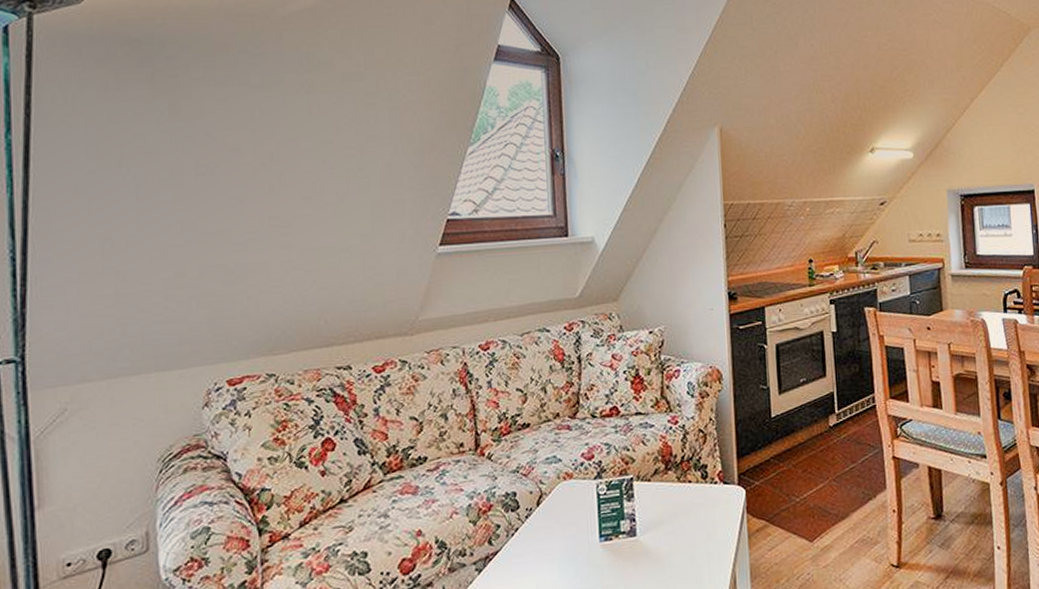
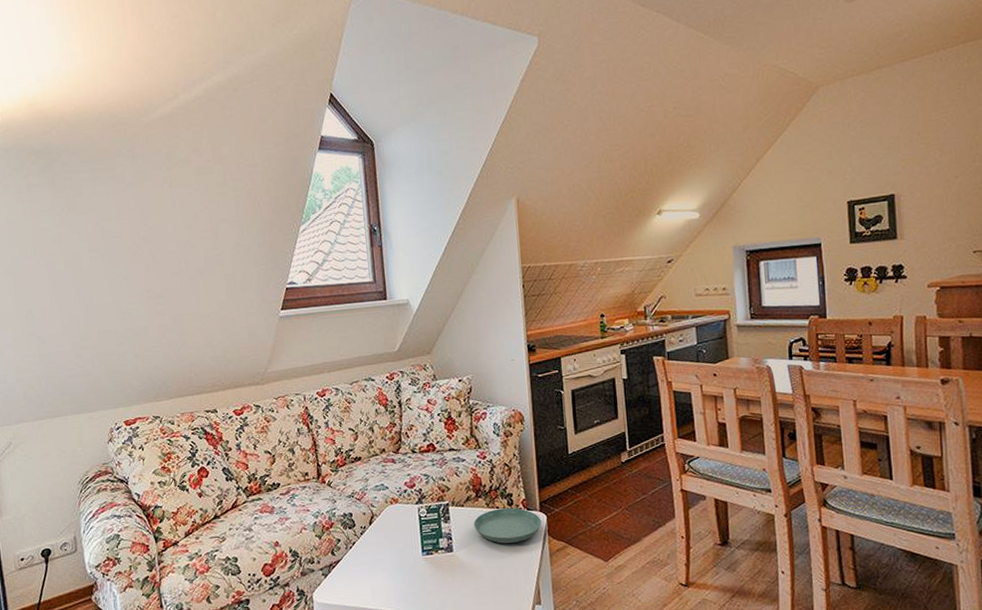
saucer: none [661,481,740,524] -> present [473,508,542,544]

